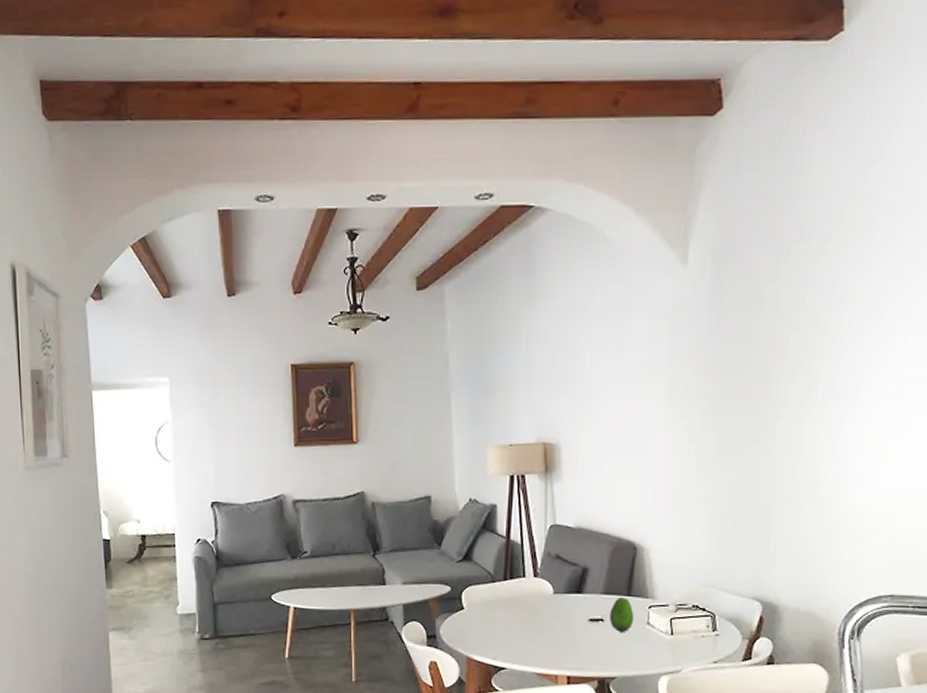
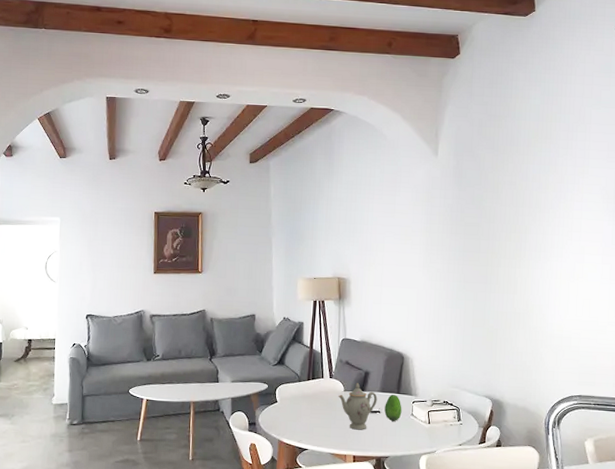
teapot: none [546,583,600,644] -> present [338,383,378,430]

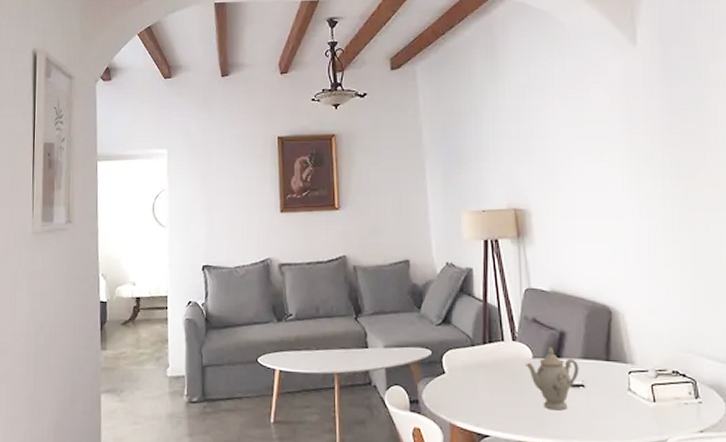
fruit: present [384,395,402,421] -> none [590,362,615,398]

